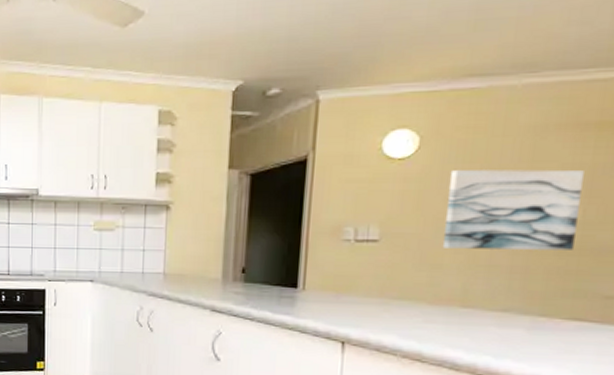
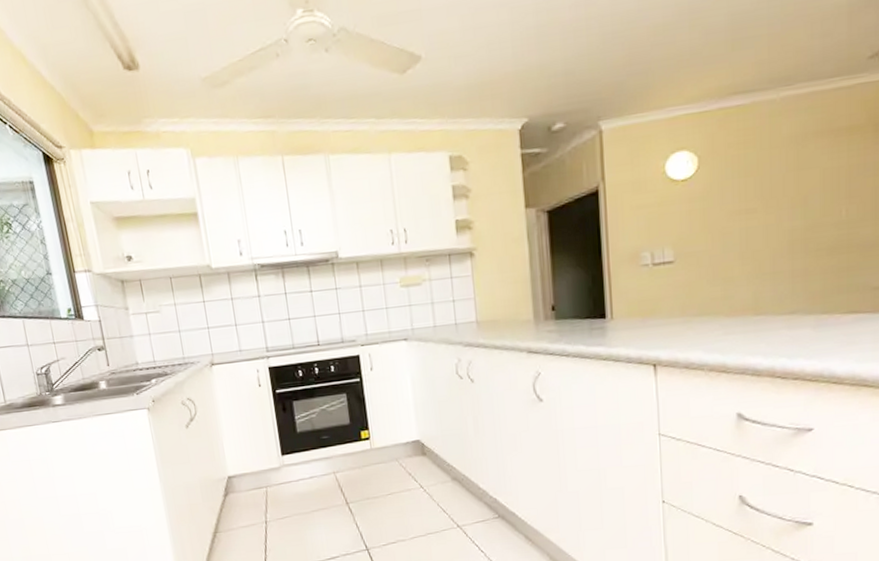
wall art: present [442,169,584,250] -> none [729,173,842,261]

